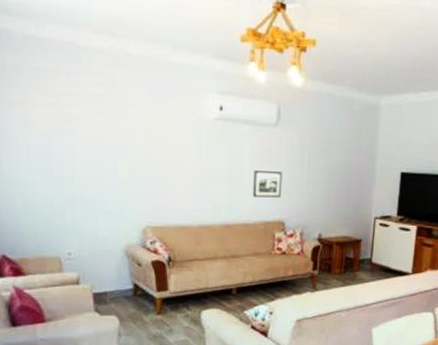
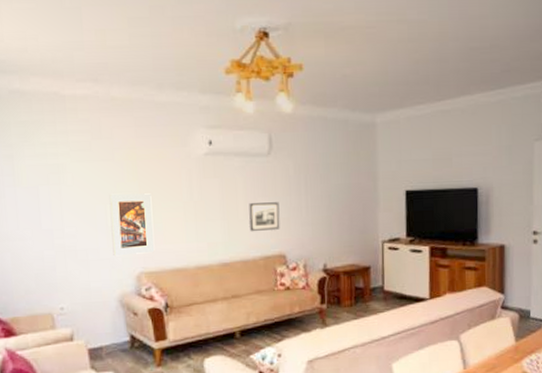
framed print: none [120,148,162,209] -> present [110,193,155,257]

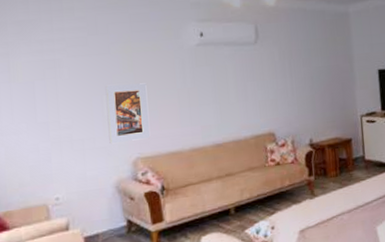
picture frame: present [249,202,280,232] -> none [239,85,269,114]

